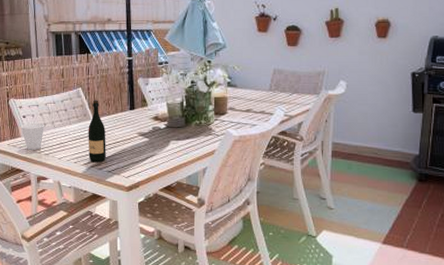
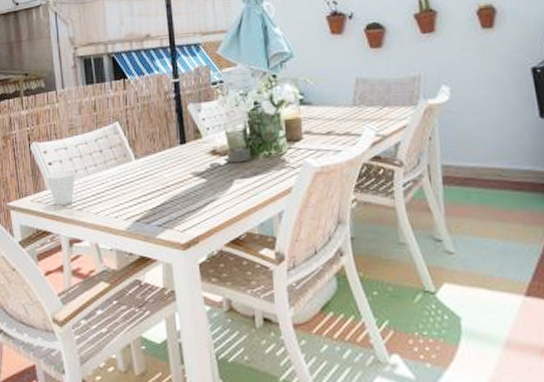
wine bottle: present [88,100,106,163] -> none [129,135,154,215]

